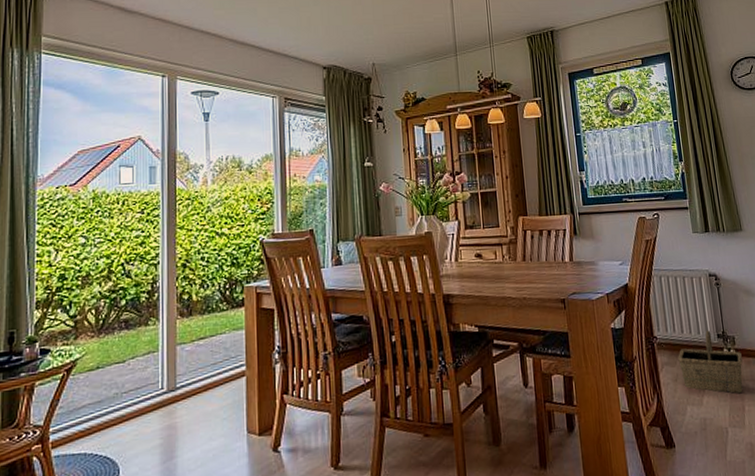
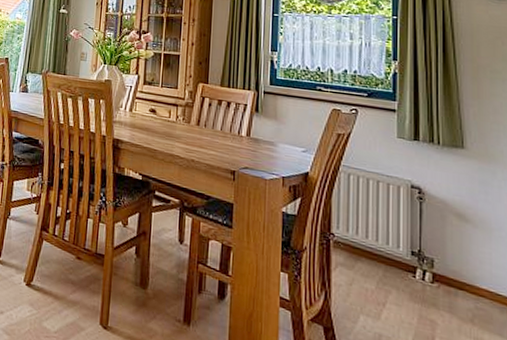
basket: present [678,330,743,393] -> none [357,243,440,321]

